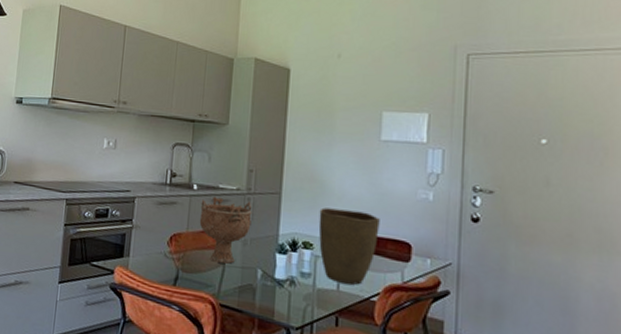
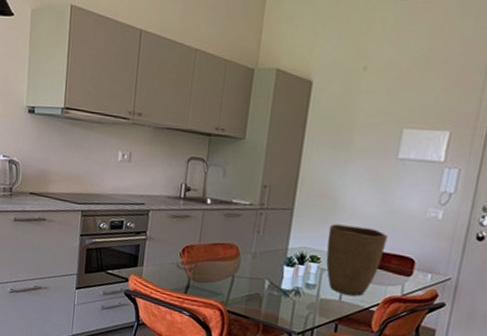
decorative bowl: present [199,196,252,264] -> none [211,210,264,275]

